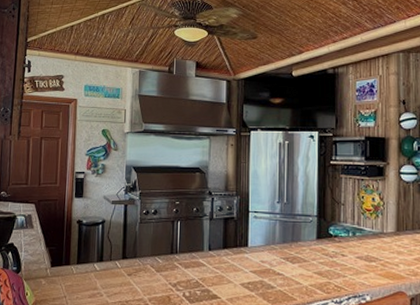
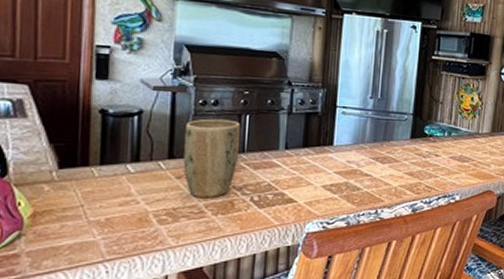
plant pot: none [132,225,174,292] -> present [183,118,241,197]

